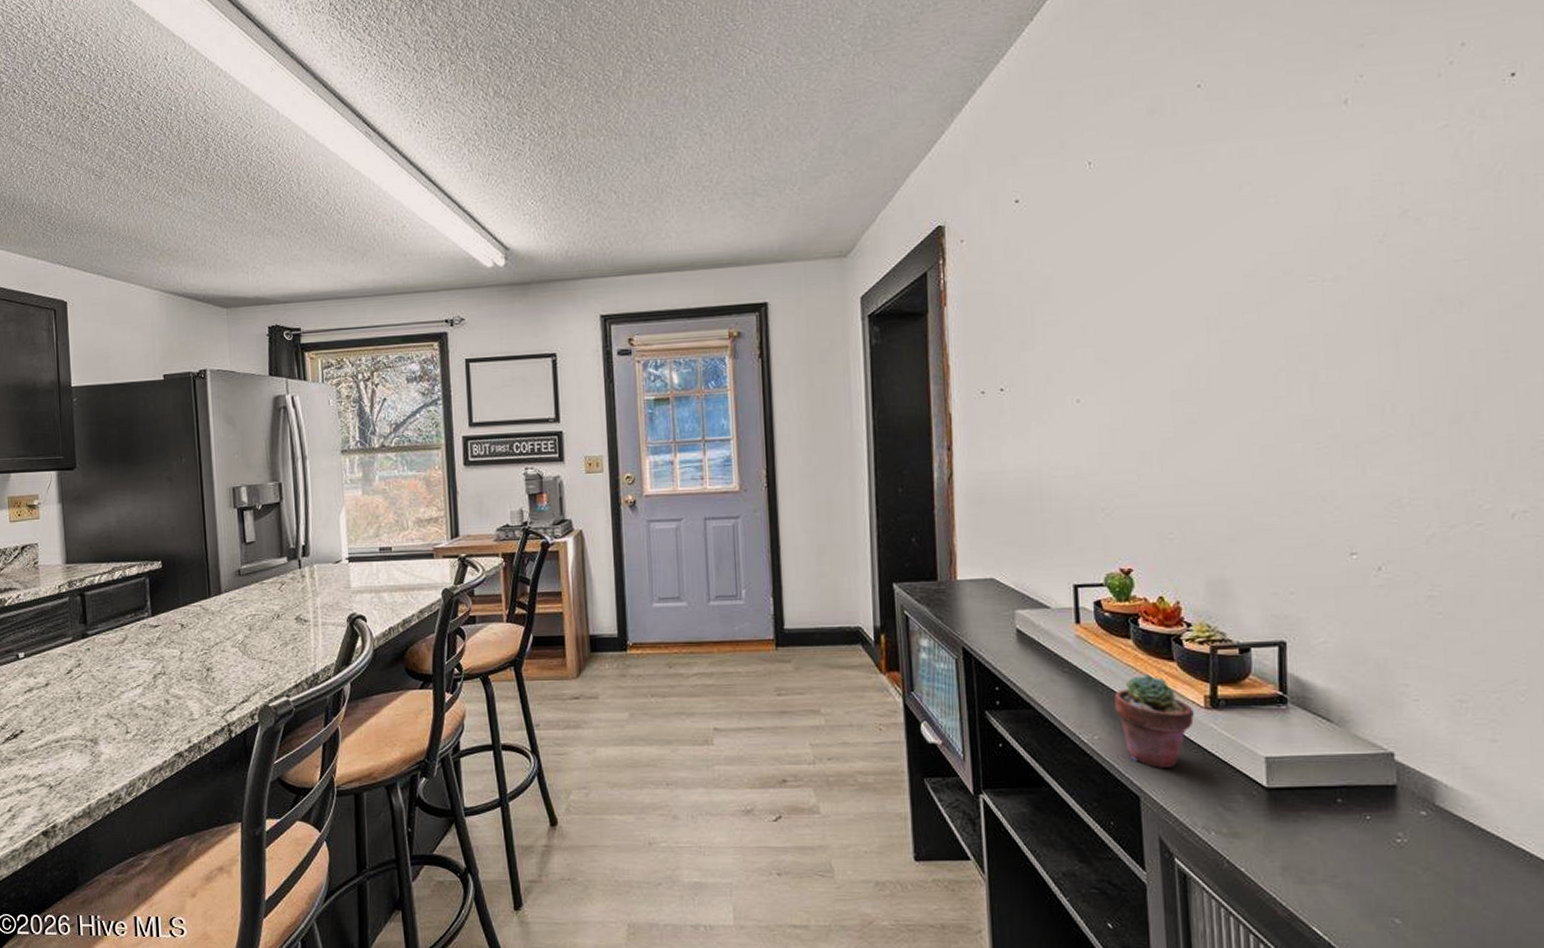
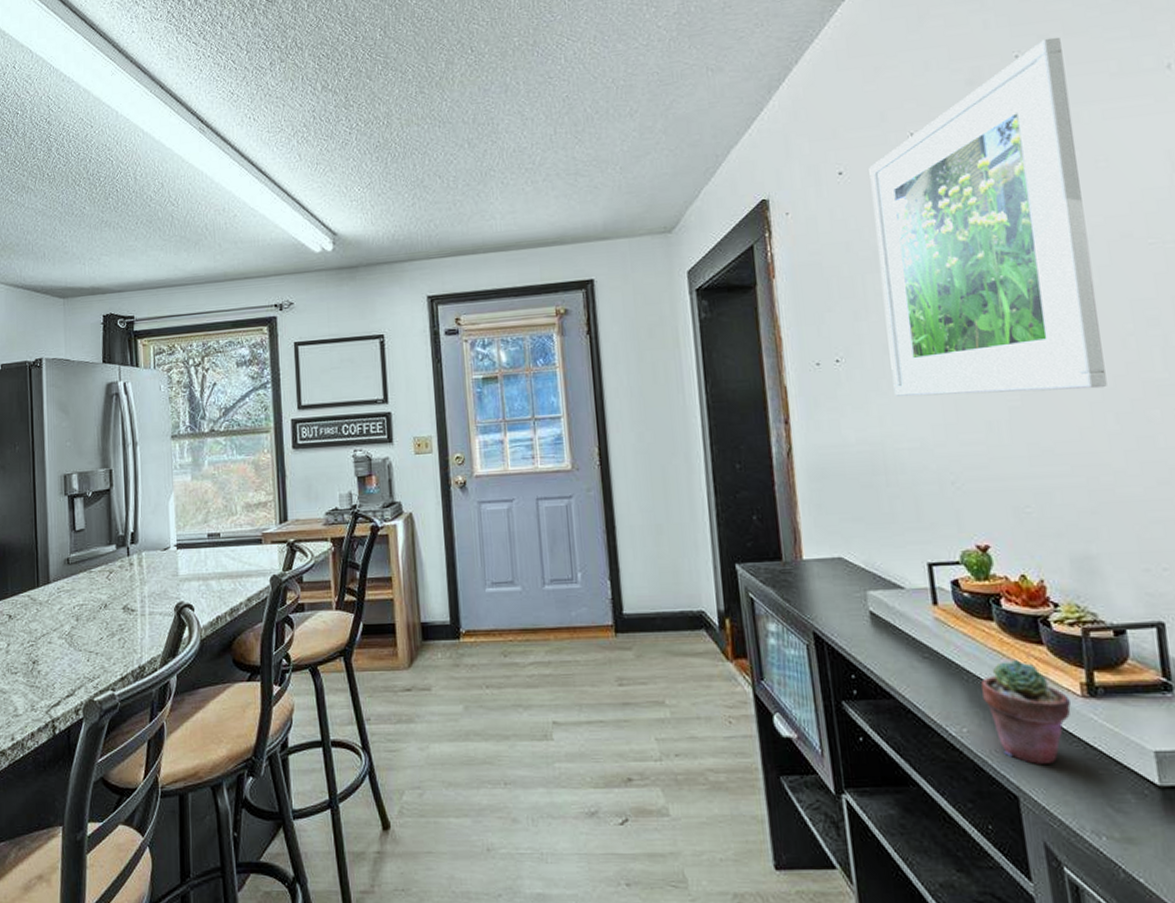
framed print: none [1045,67,1255,426] -> present [869,37,1107,397]

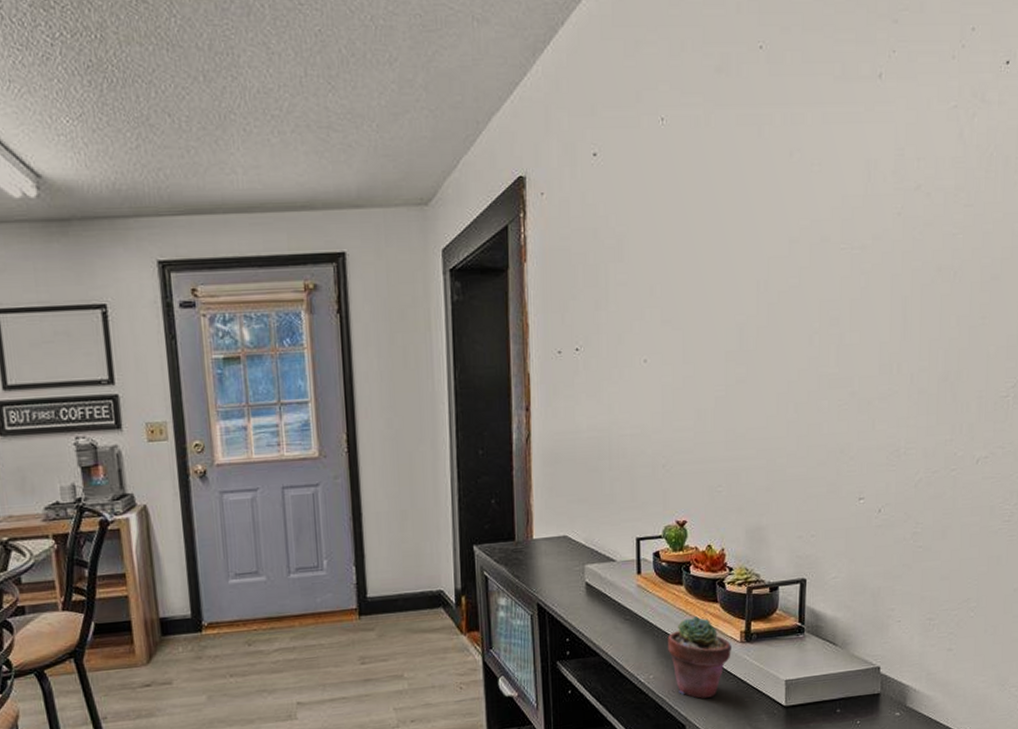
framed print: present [869,37,1107,397] -> none [621,31,799,386]

